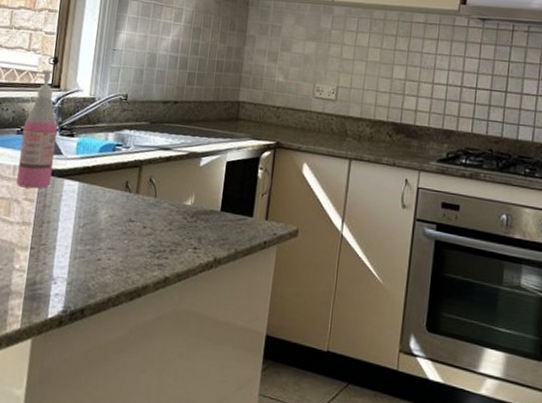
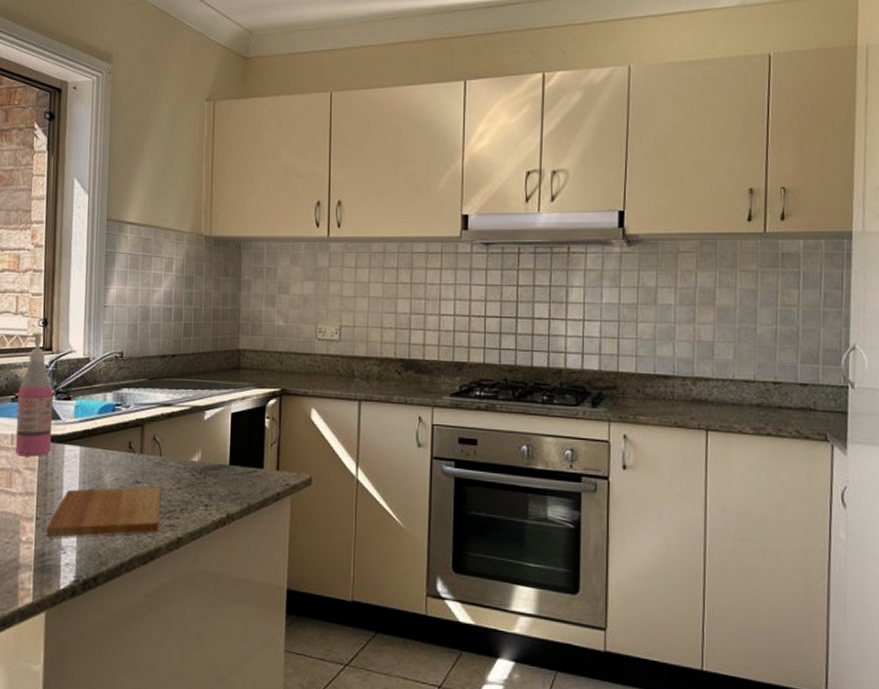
cutting board: none [38,223,154,271] -> present [46,487,161,538]

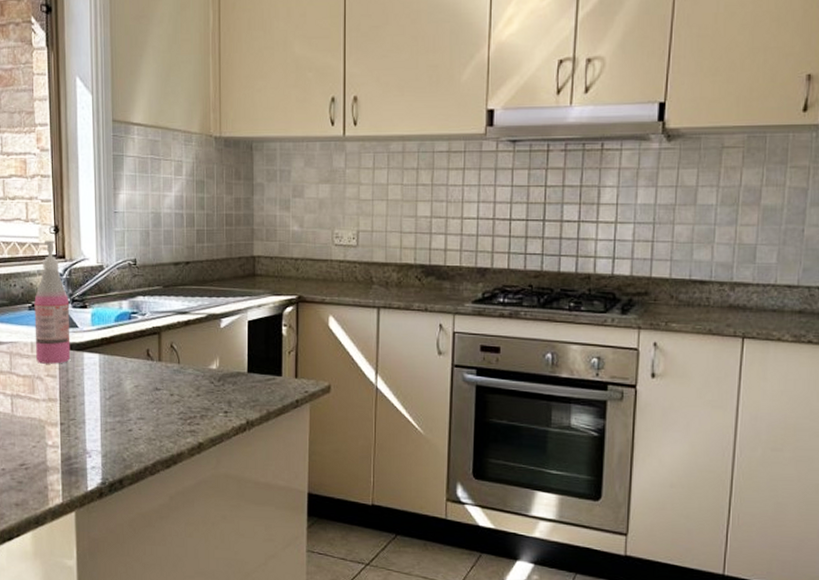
cutting board: present [46,487,161,538] -> none [71,394,181,442]

